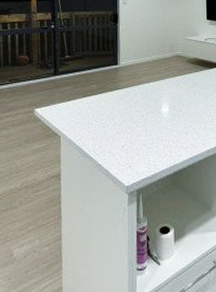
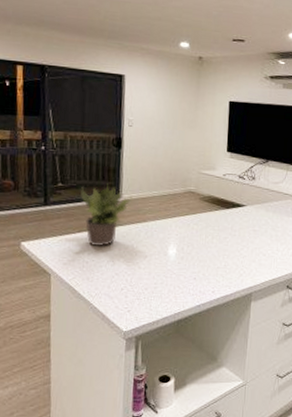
potted plant: none [85,53,129,109] -> present [81,183,132,247]

